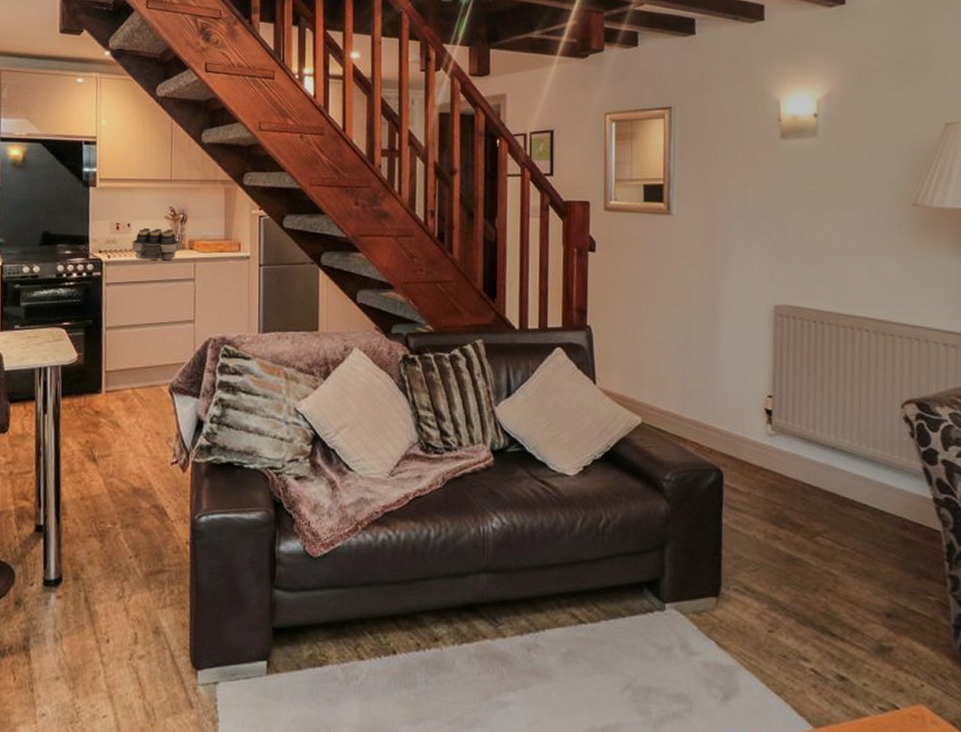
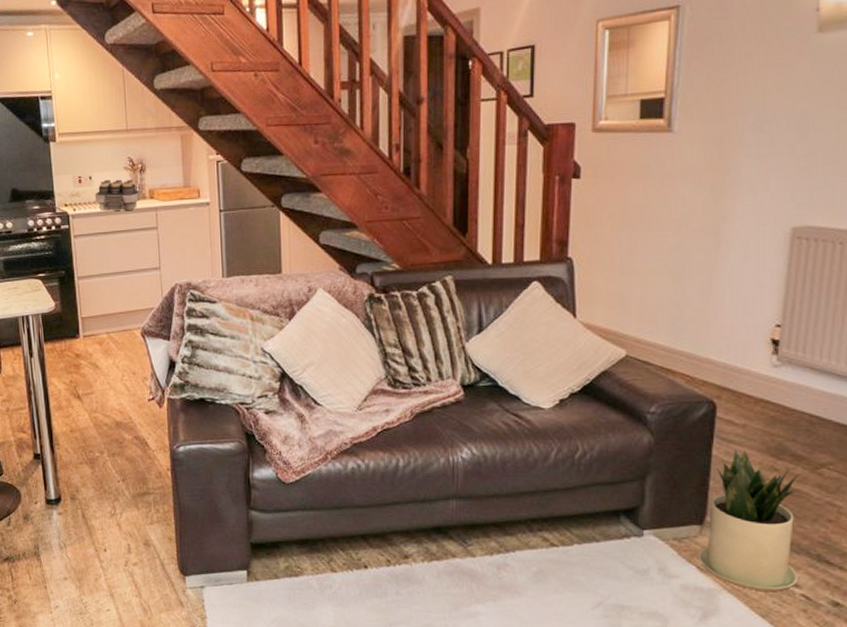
planter: none [716,518,806,667] -> present [698,449,799,592]

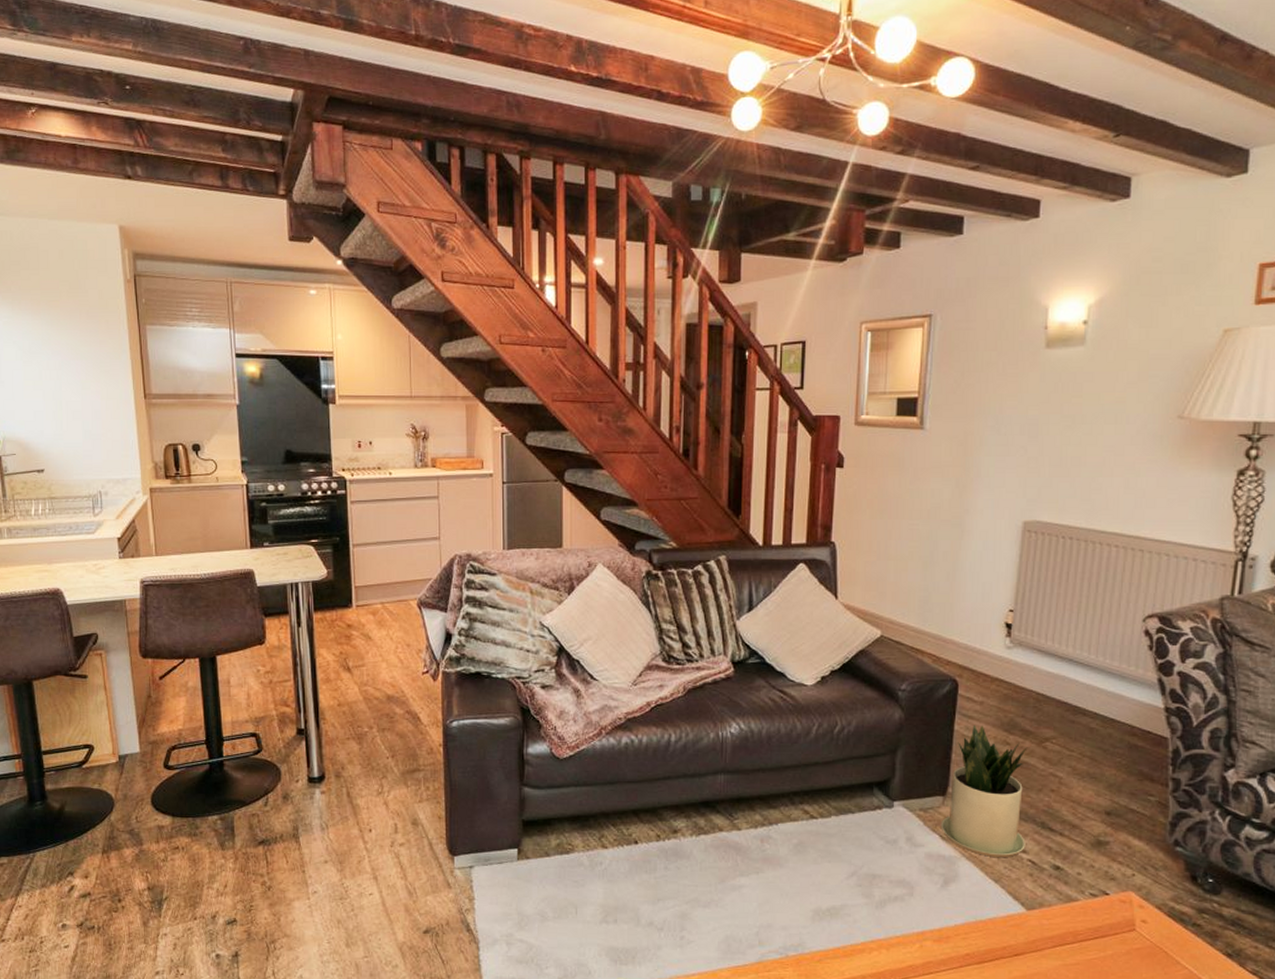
spice rack: present [95,179,140,211] -> none [374,446,422,479]

